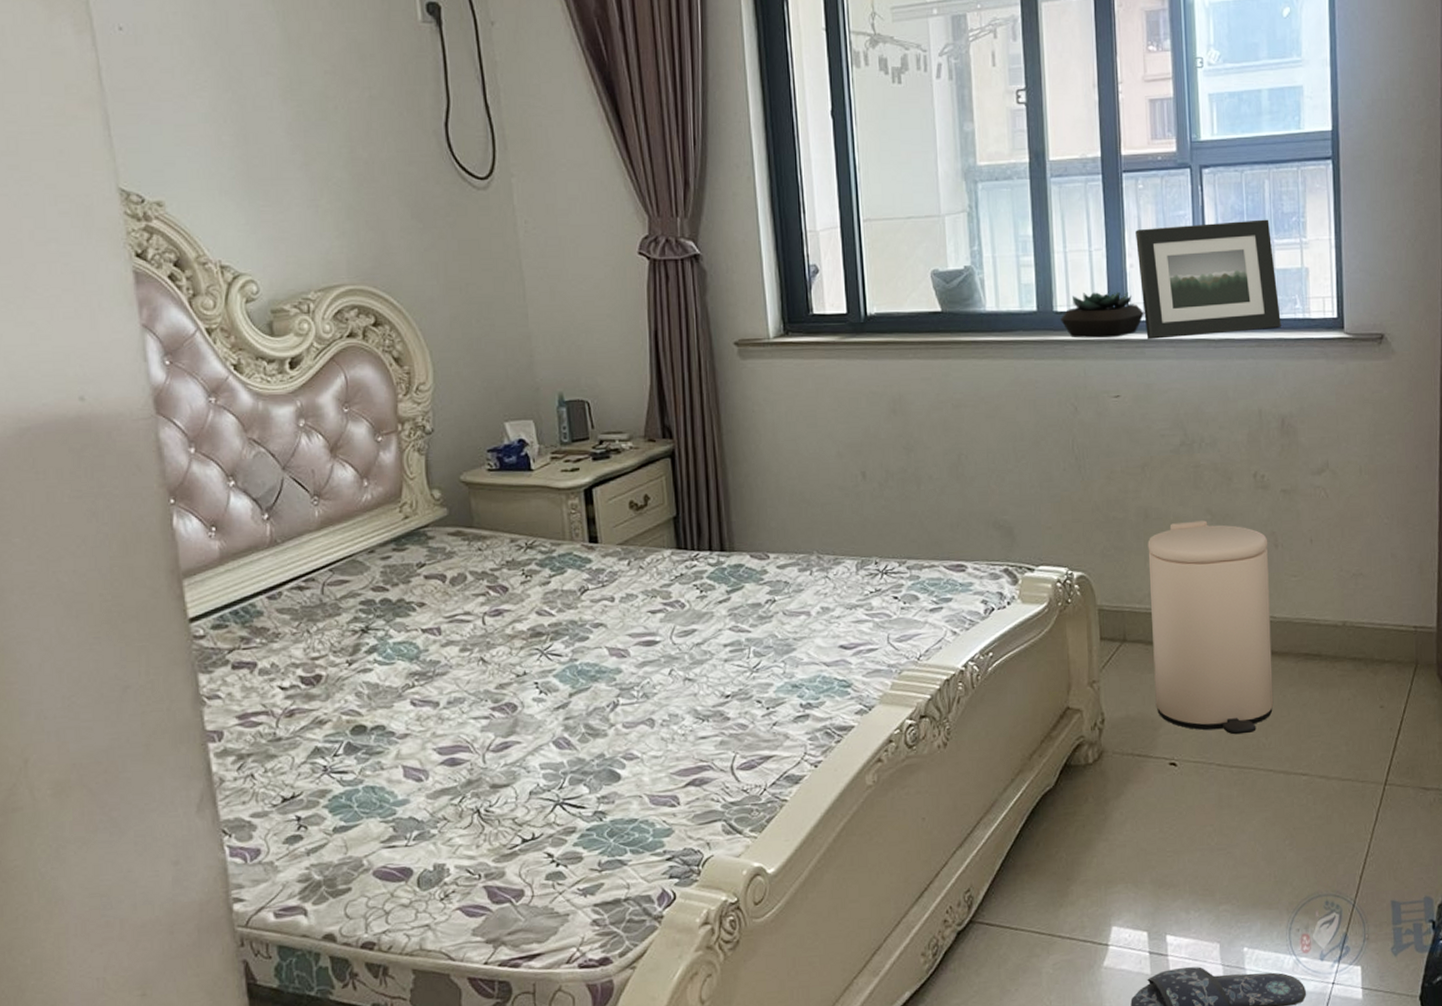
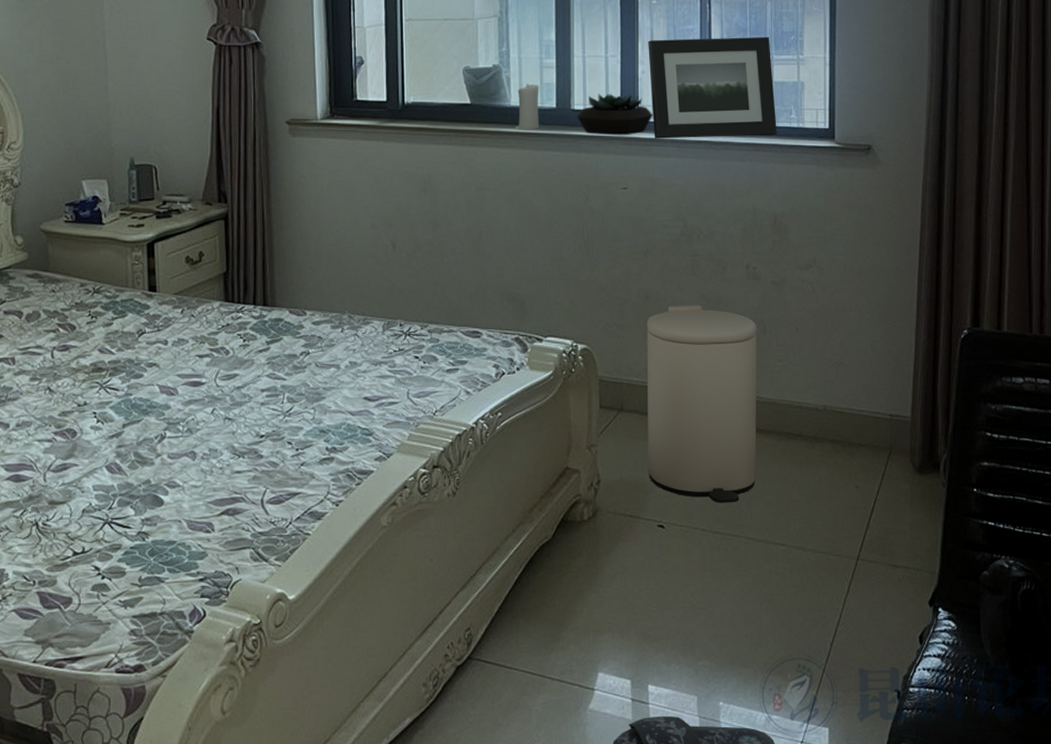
candle: none [992,285,1019,338] -> present [515,83,539,130]

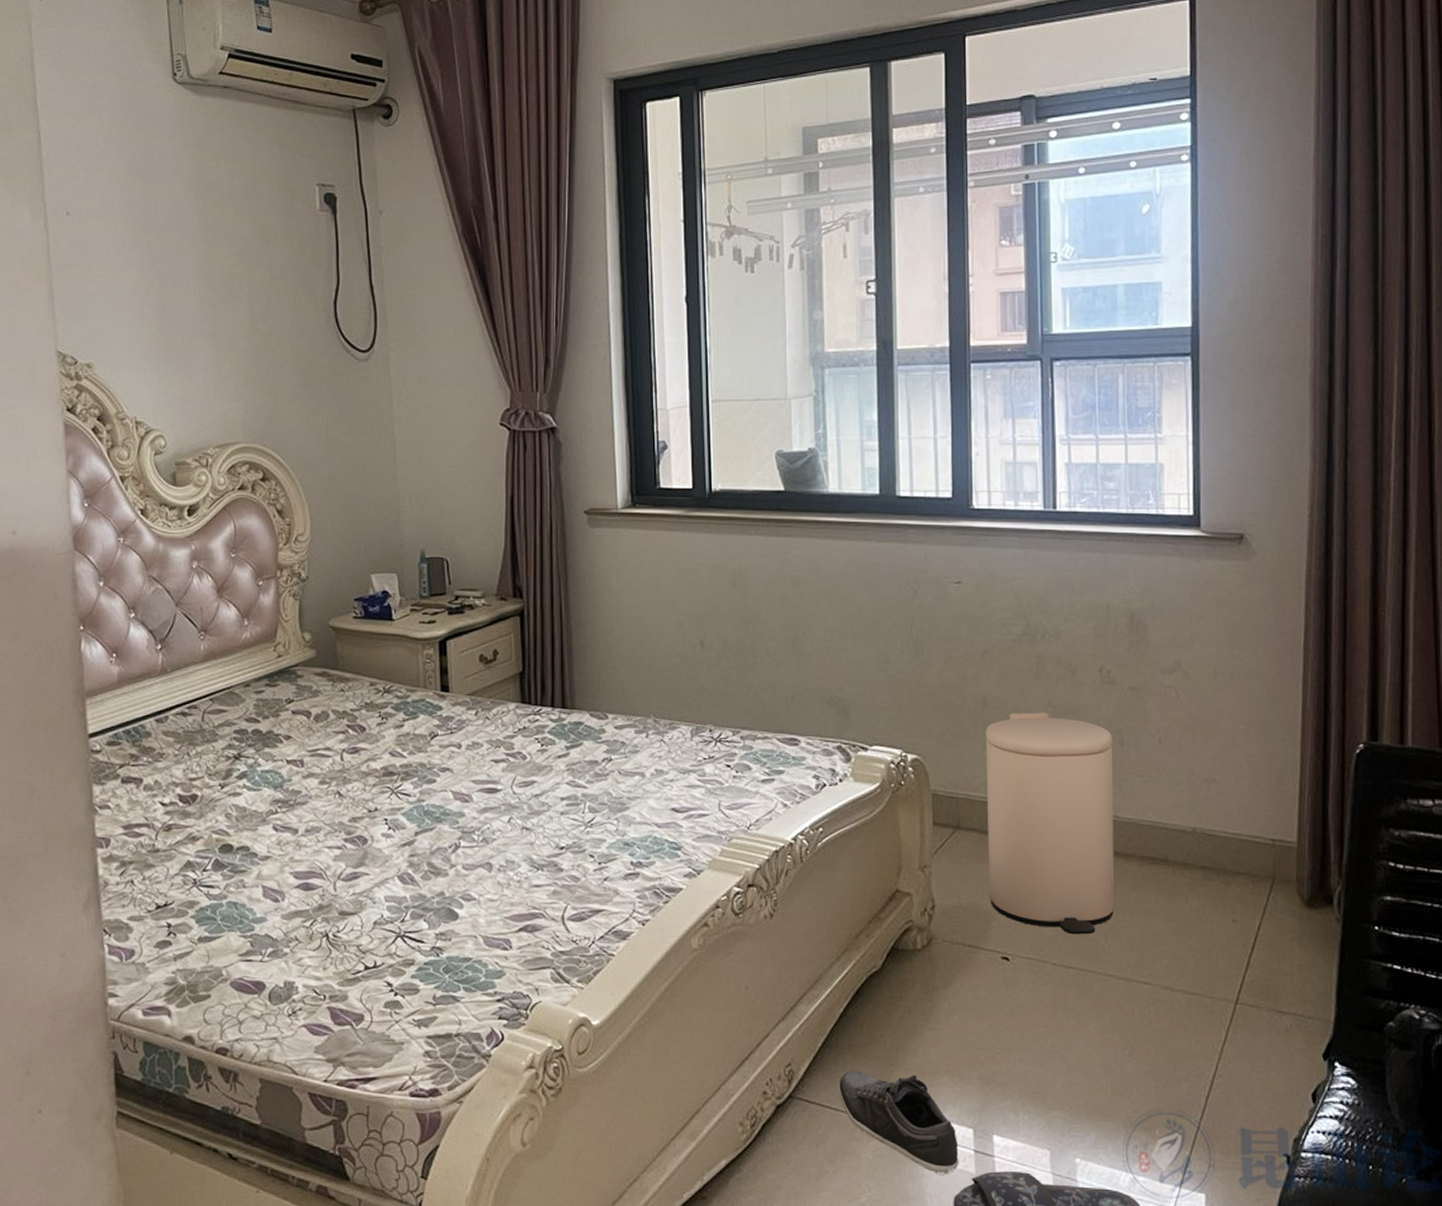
shoe: none [512,632,618,724] -> present [838,1070,959,1177]
candle: present [515,83,539,130] -> none [834,468,861,519]
succulent plant: present [577,93,654,136] -> none [903,478,990,525]
picture frame: present [648,36,777,139] -> none [982,413,1133,528]

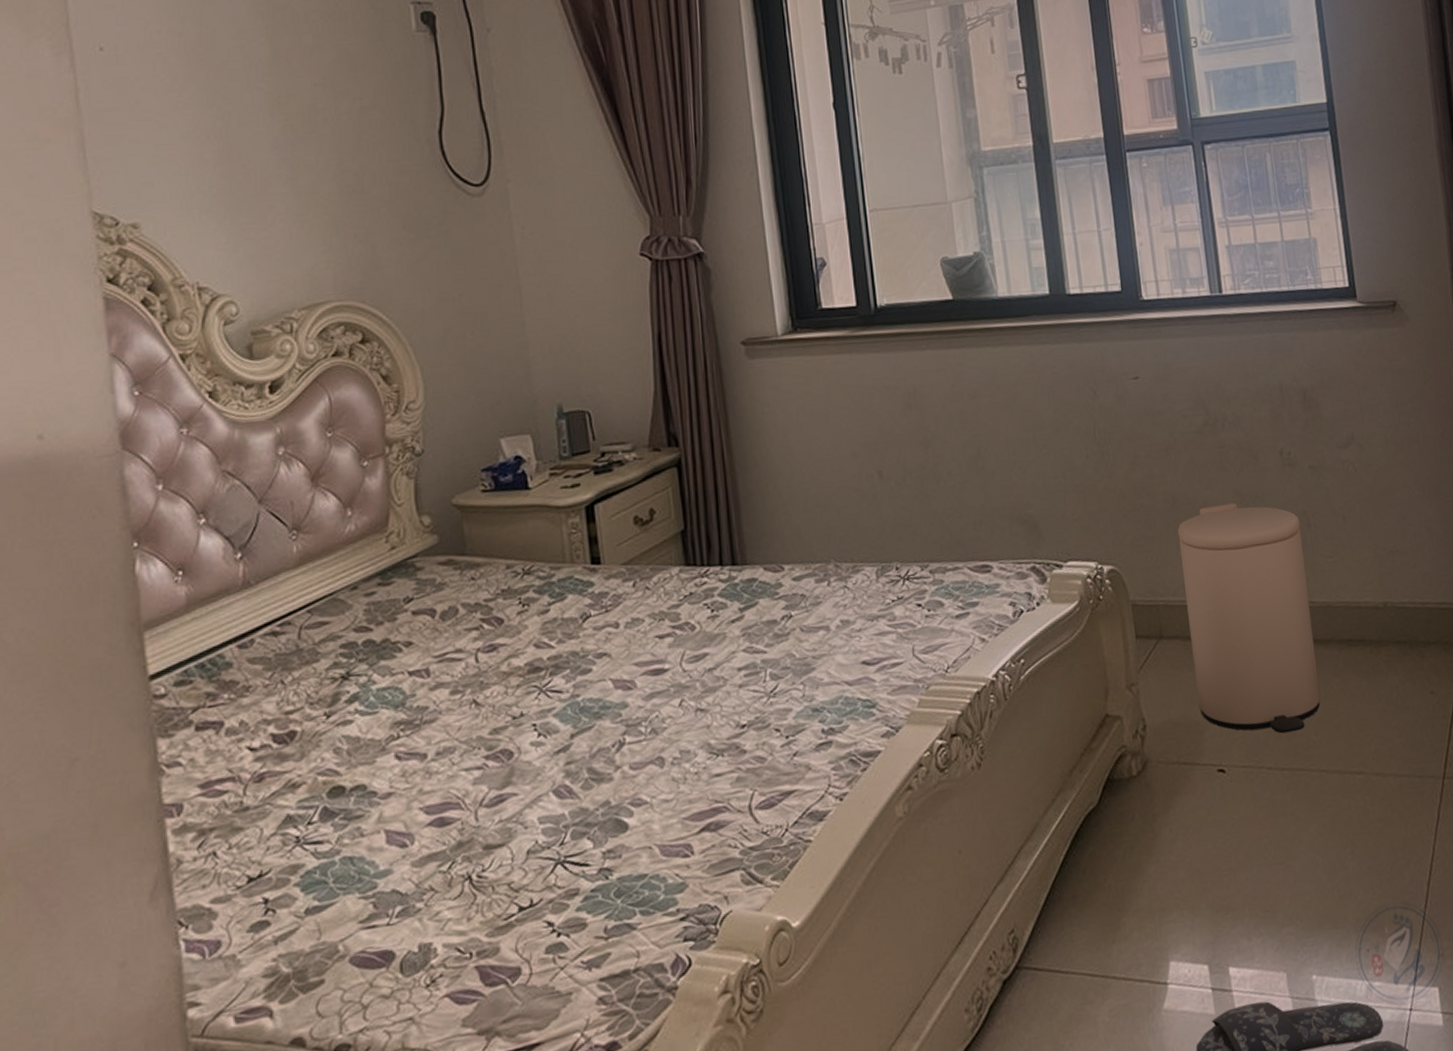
shoe: present [838,1070,959,1177] -> none [1065,916,1198,1025]

